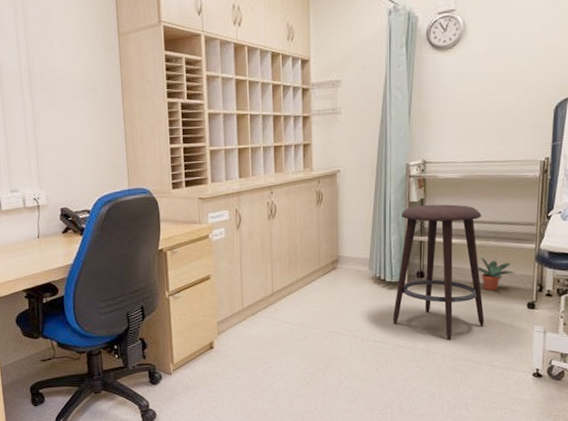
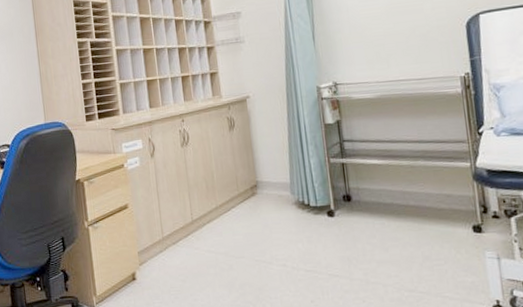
stool: present [392,204,484,340] -> none [318,124,427,268]
potted plant: present [478,257,515,291] -> none [409,178,452,214]

